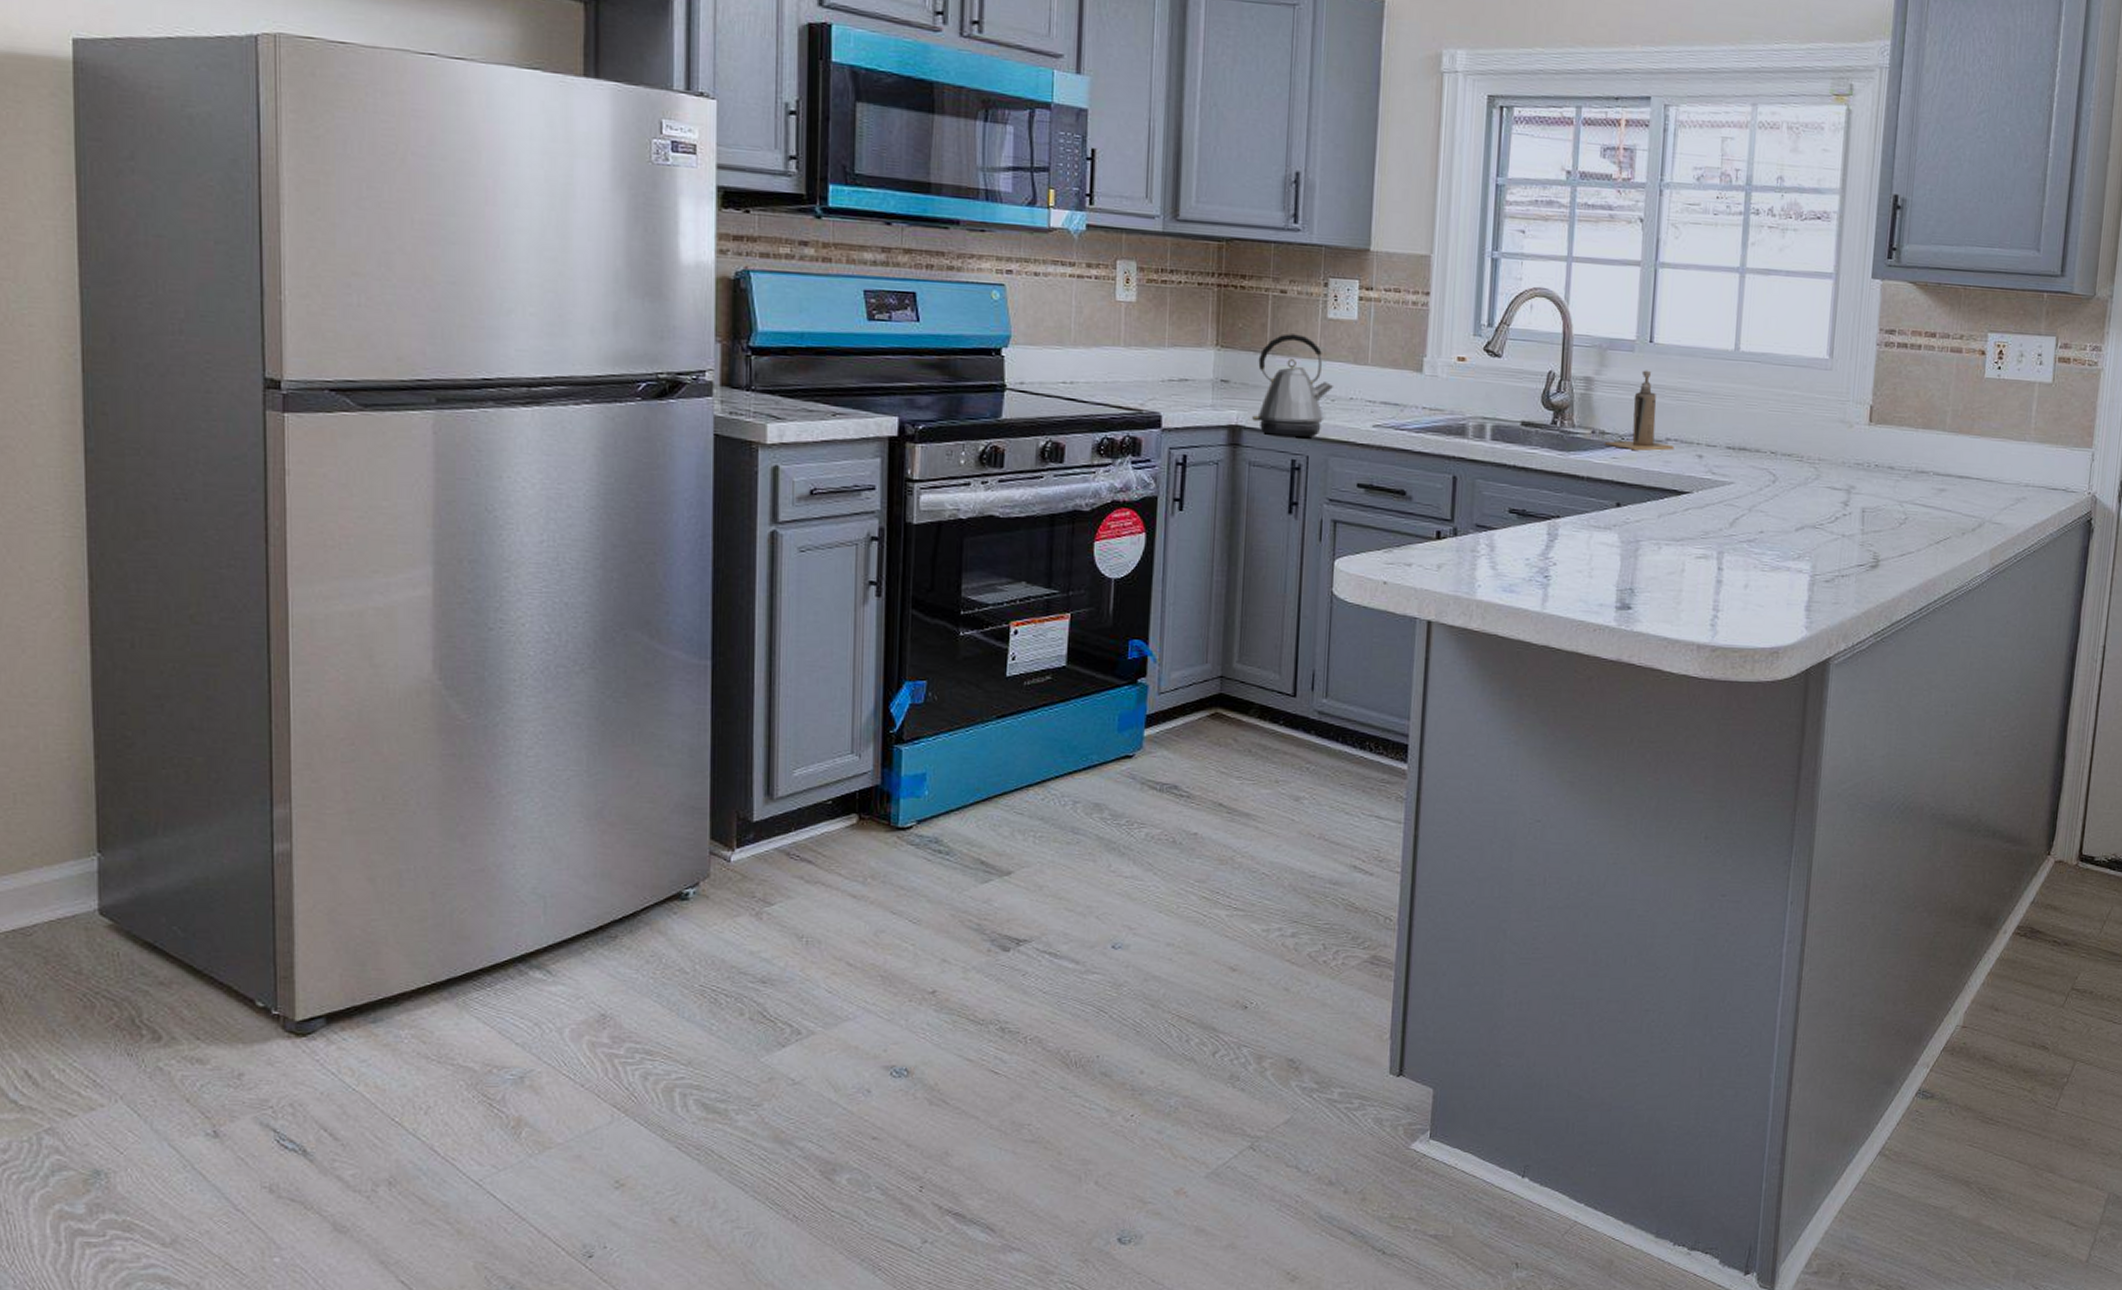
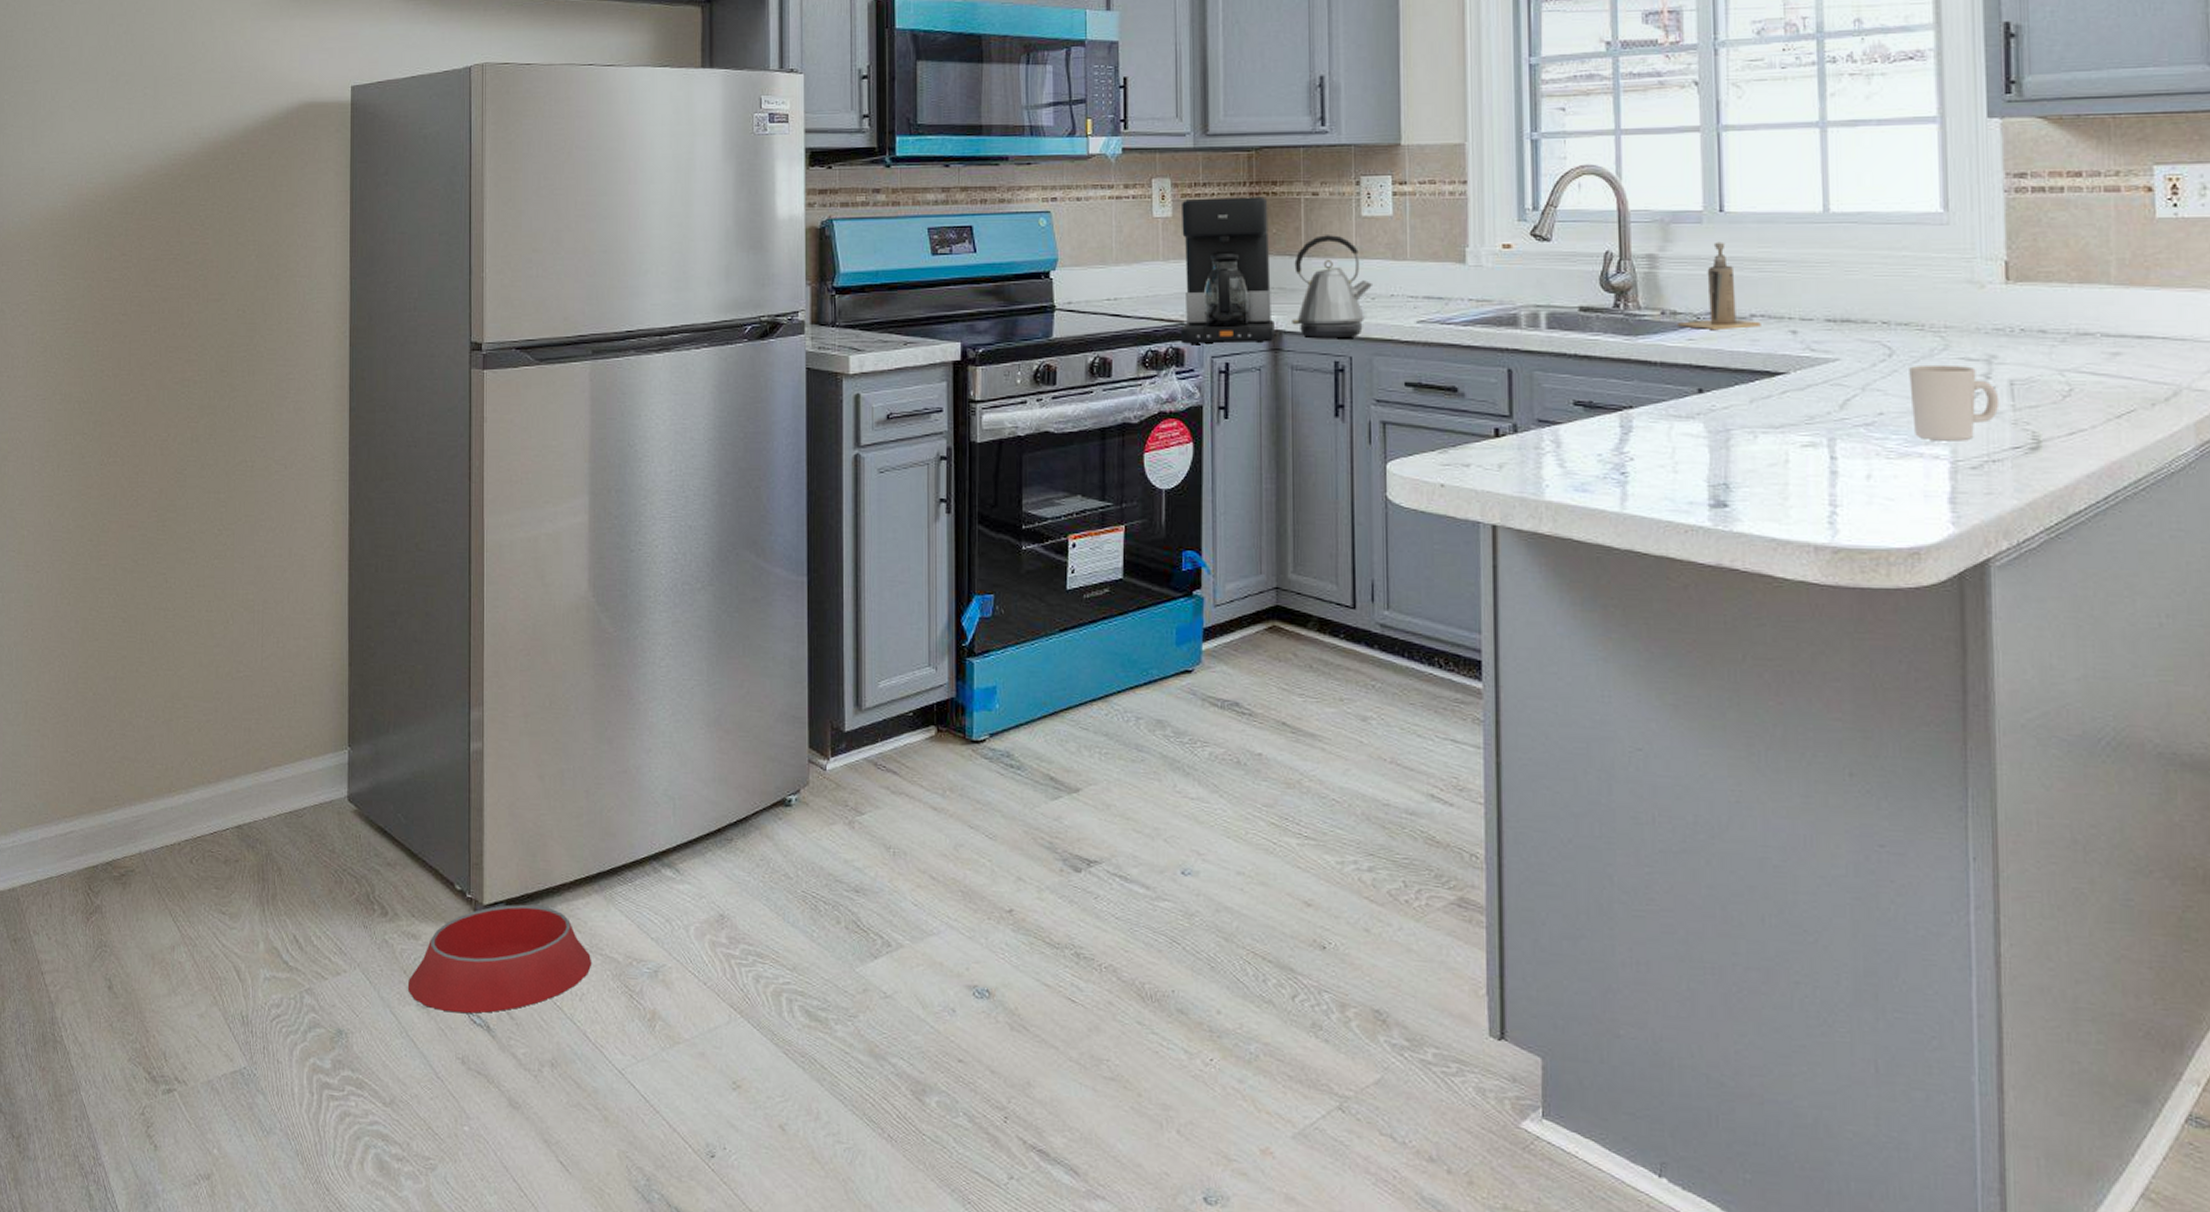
pet bowl: none [193,1017,441,1138] -> present [408,904,592,1013]
coffee maker: none [1138,285,1236,438] -> present [1180,197,1275,345]
mug: none [1785,491,1853,558] -> present [1909,364,2000,441]

